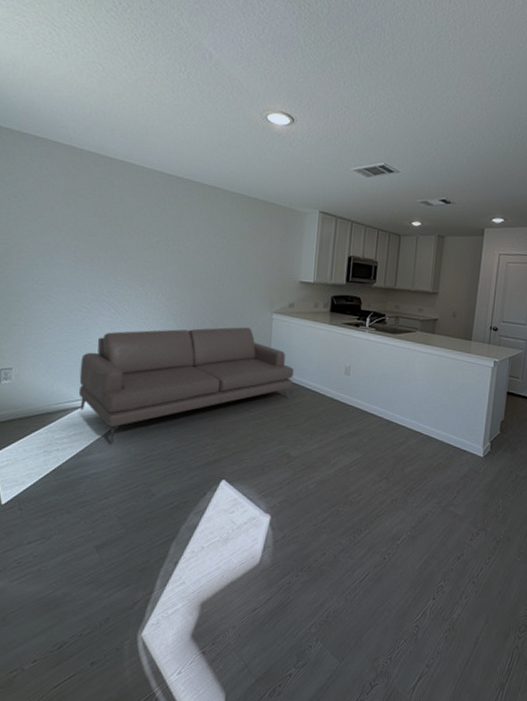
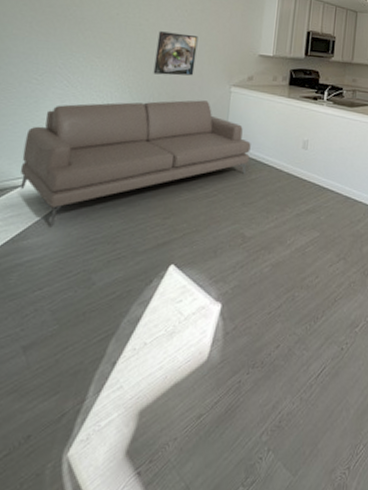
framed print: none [195,259,238,303] -> present [153,31,199,76]

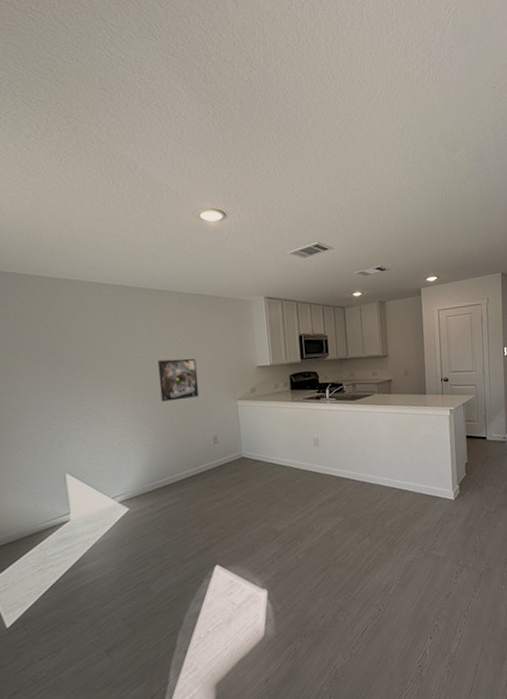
sofa: present [20,100,251,228] -> none [60,418,267,552]

